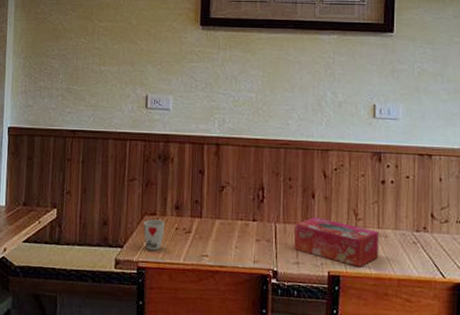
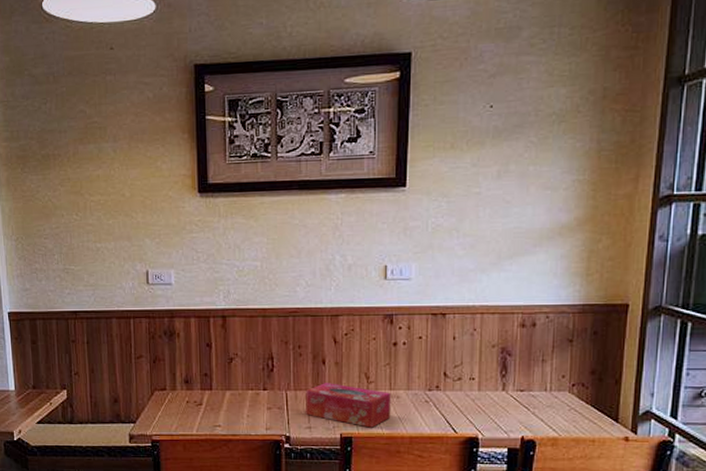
cup: present [143,219,165,251] -> none [154,394,176,424]

